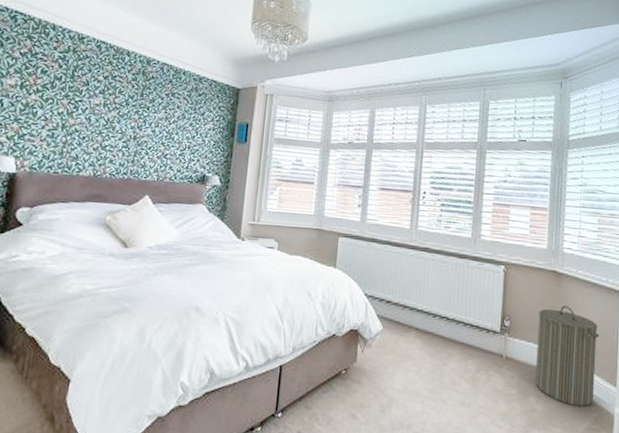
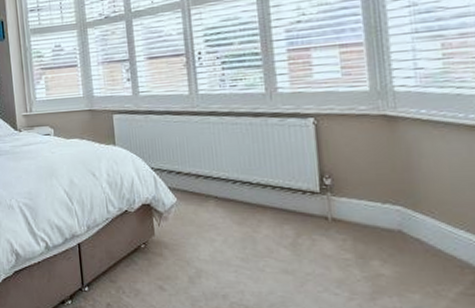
laundry hamper: present [535,305,599,406] -> none [369,153,466,268]

